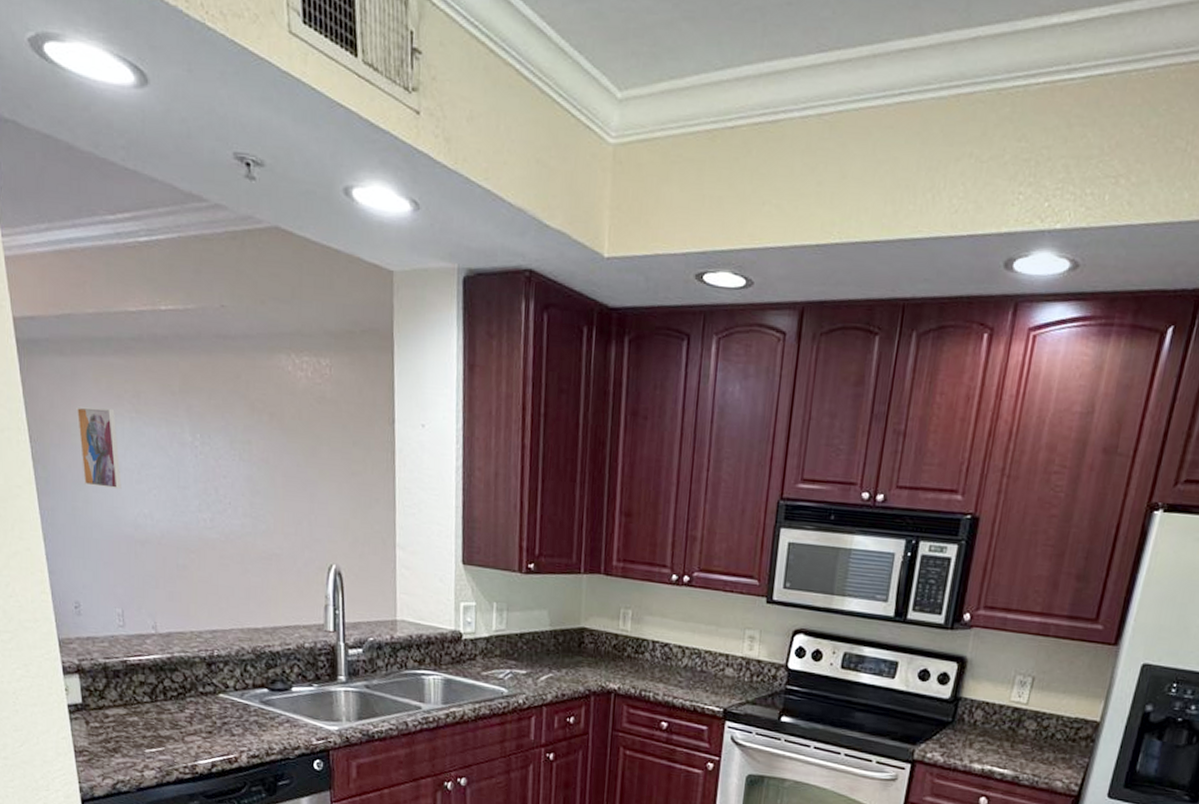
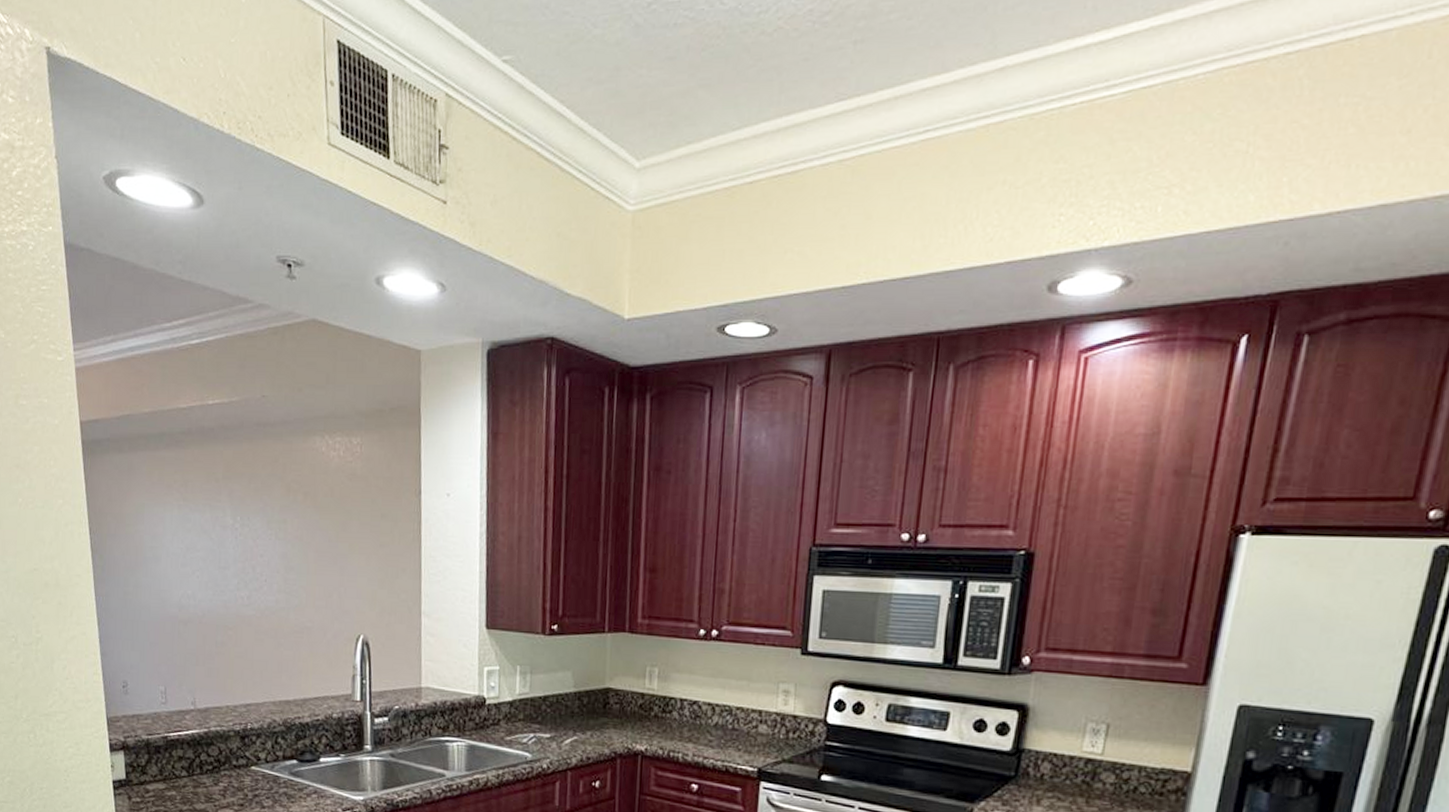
wall art: present [76,406,122,489] -> none [131,498,169,572]

